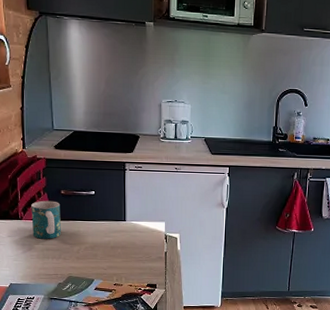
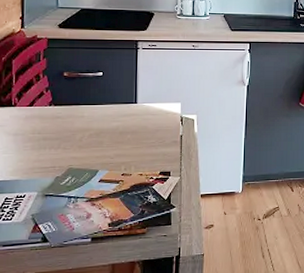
mug: present [31,200,61,239] -> none [27,84,63,127]

